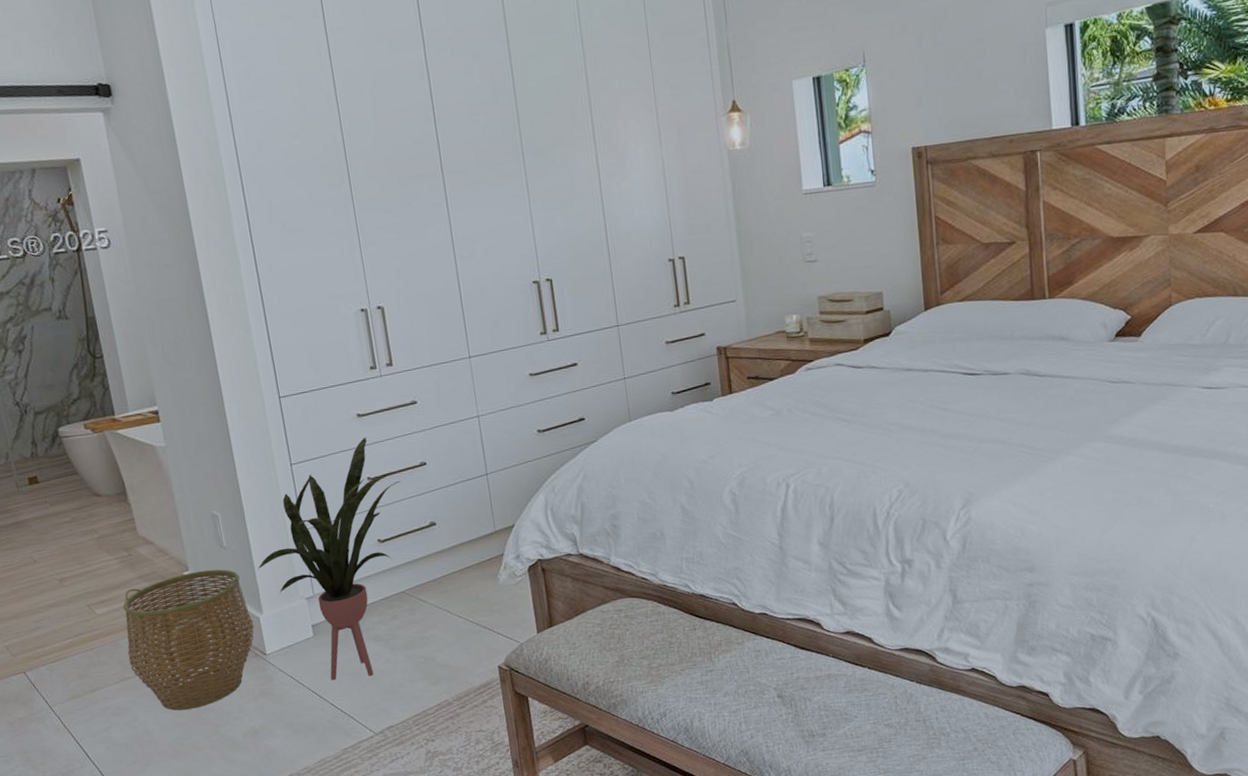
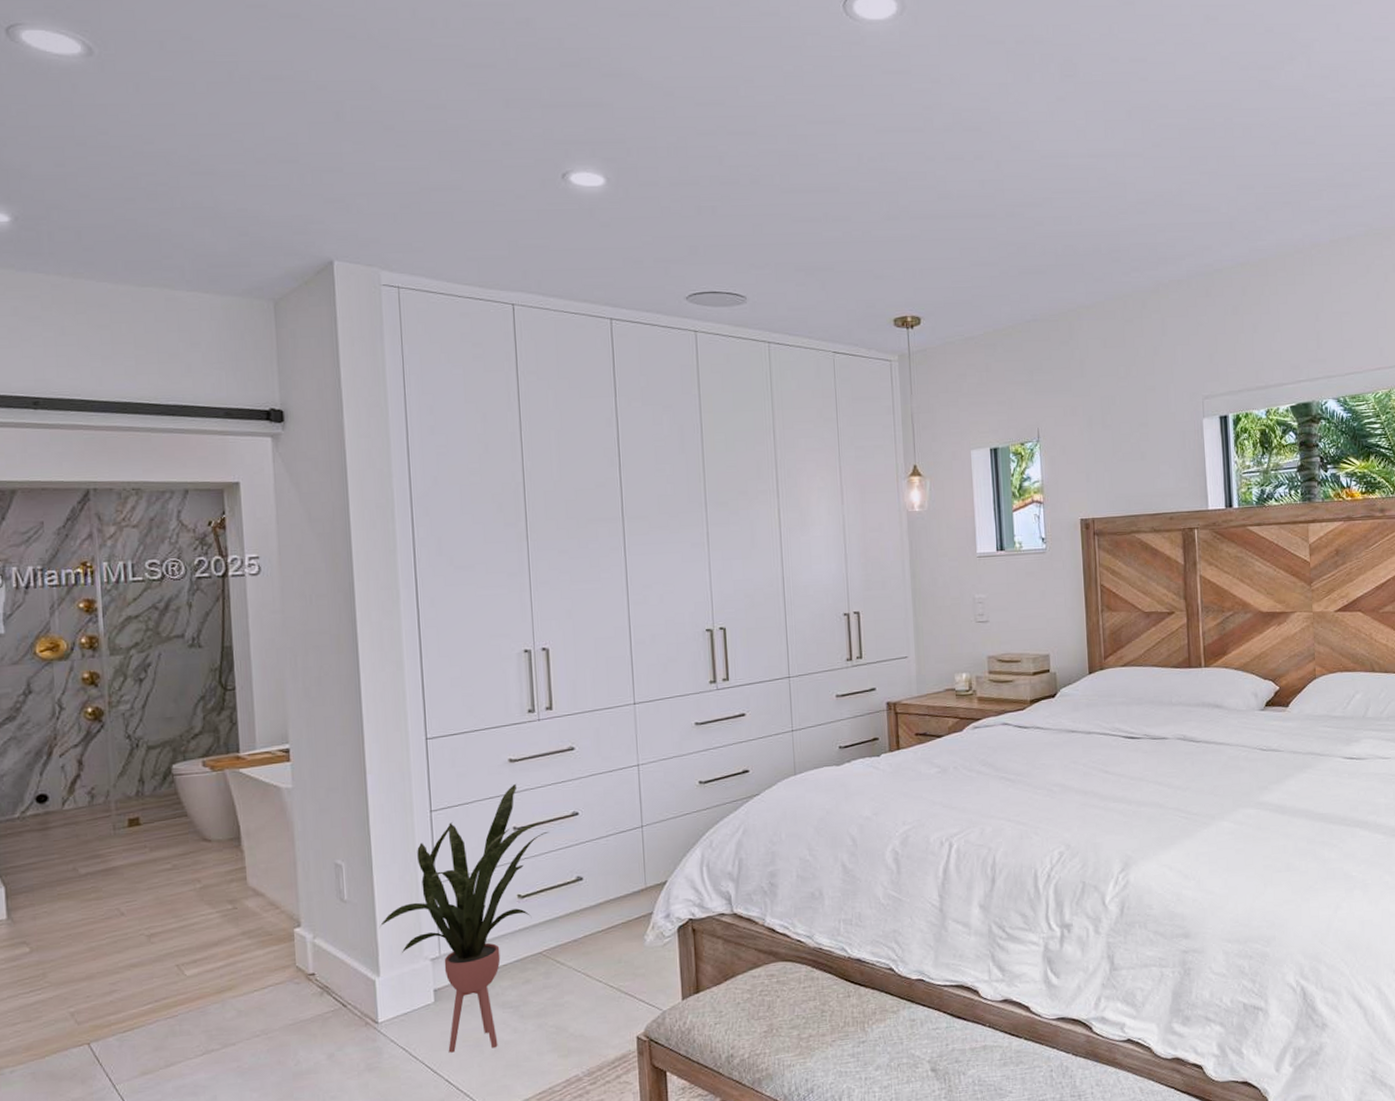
basket: present [122,569,255,711] -> none [216,925,368,1089]

